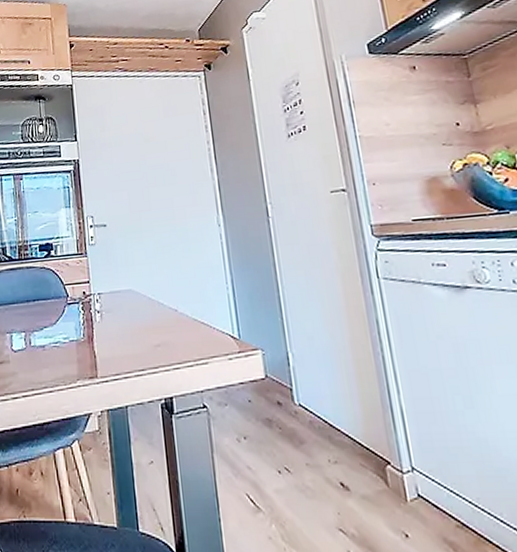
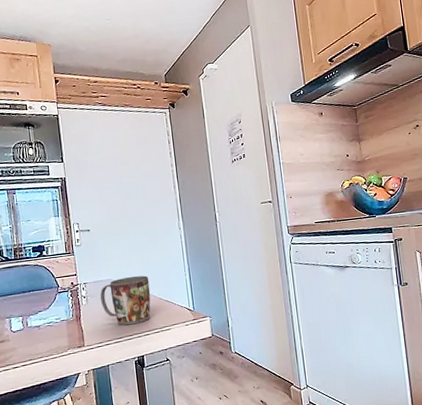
mug: none [117,286,182,354] -> present [100,275,151,326]

